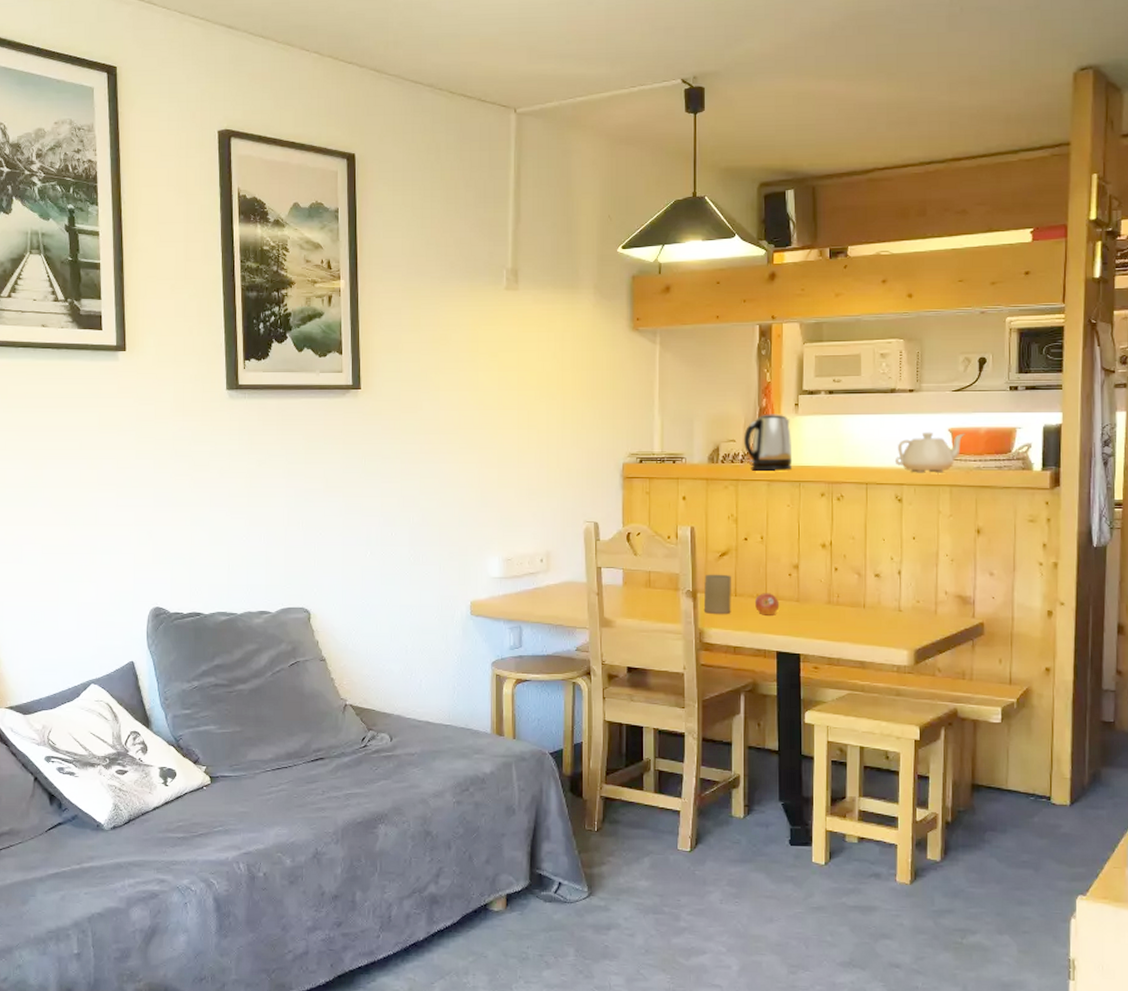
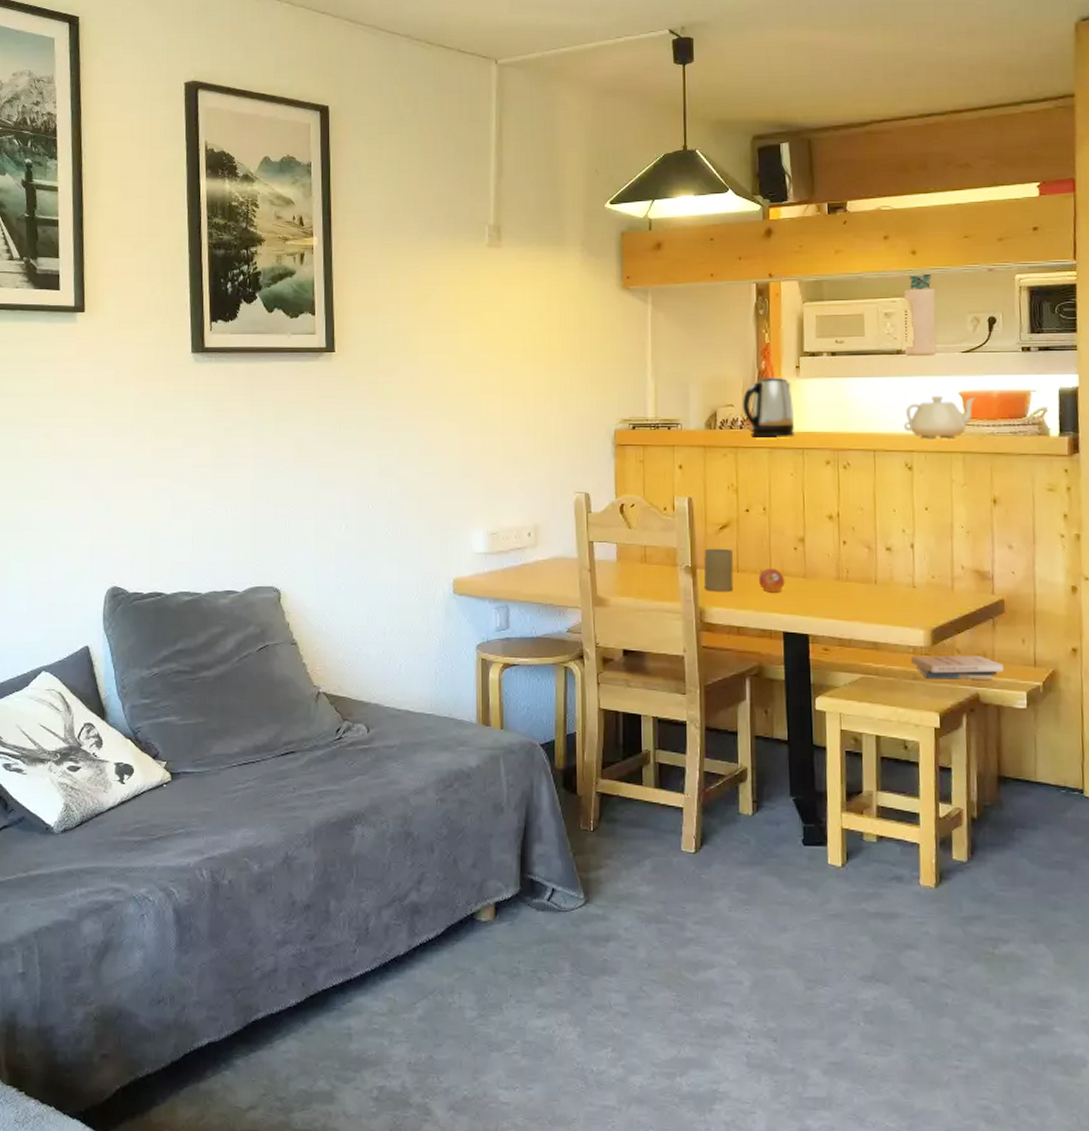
books: none [894,674,981,696] -> present [910,655,1004,680]
vase: none [899,316,930,394] -> present [904,274,937,356]

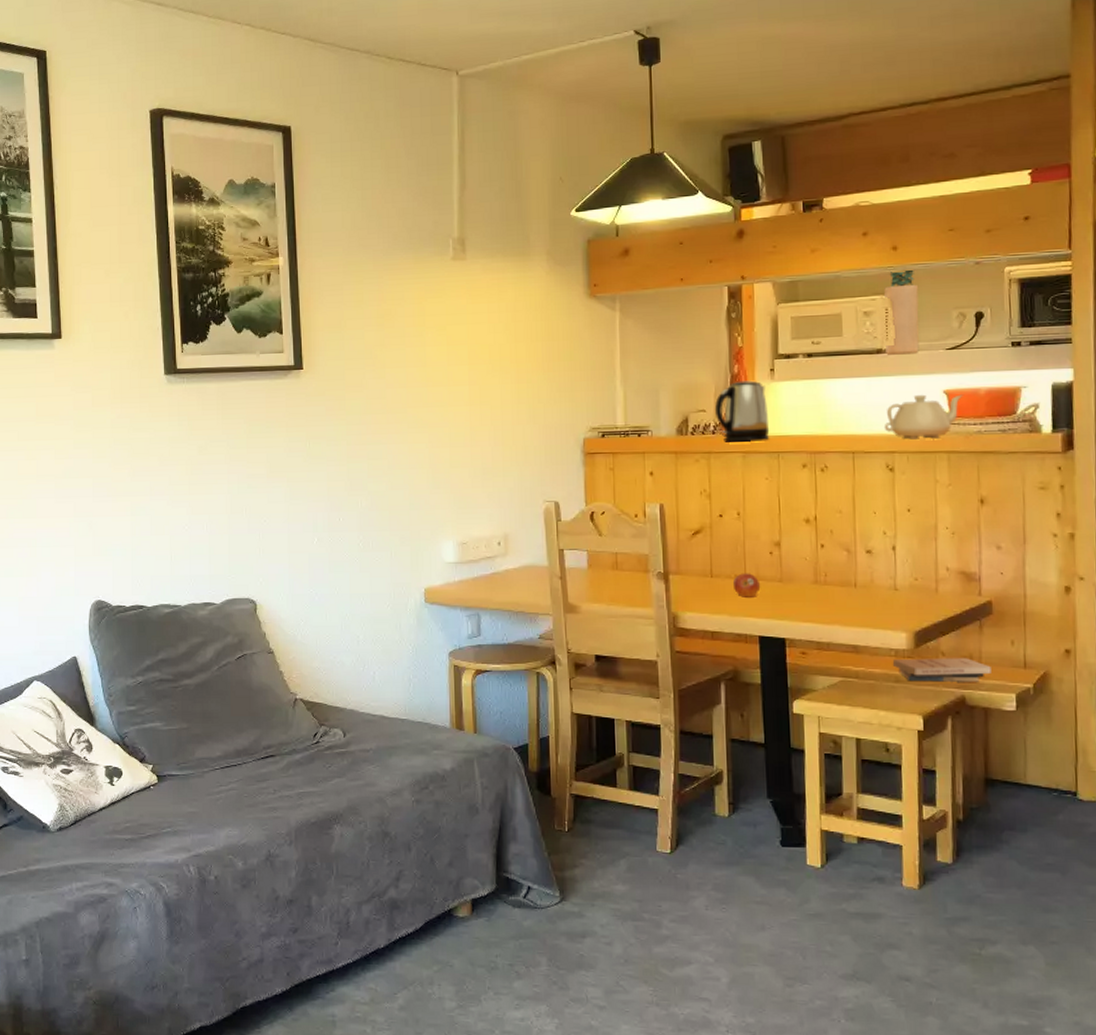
cup: present [703,548,734,593] -> none [676,554,707,598]

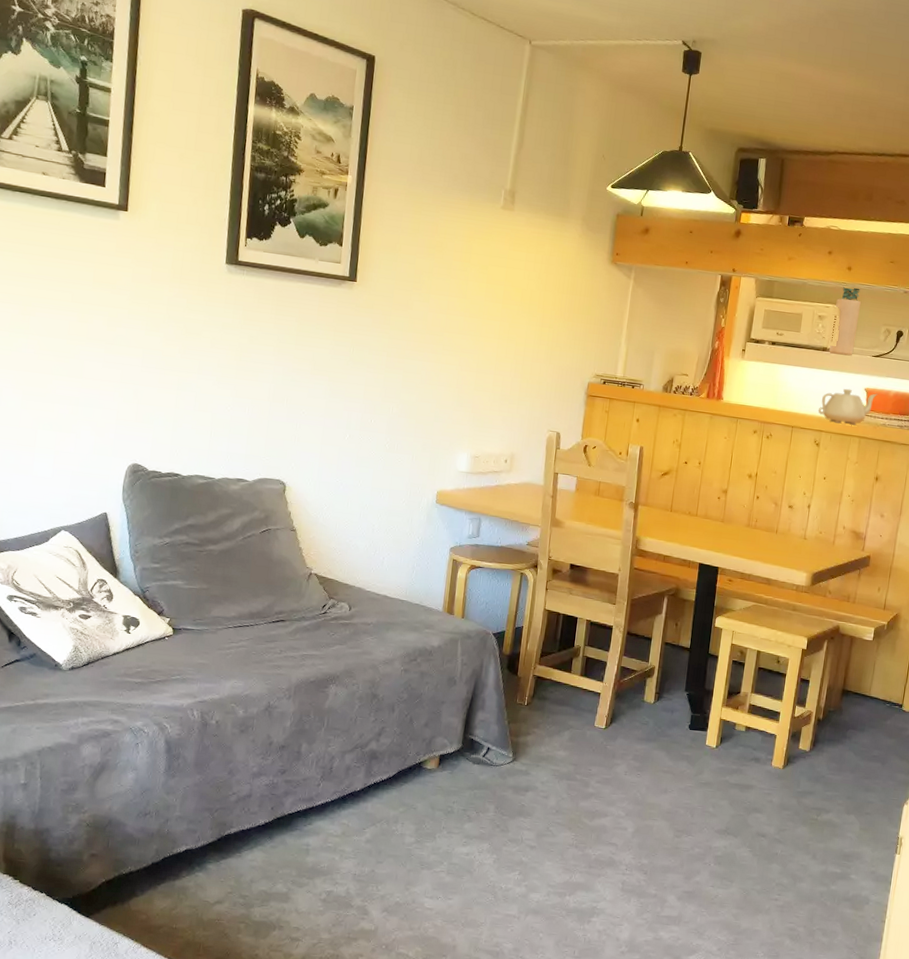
kettle: present [715,380,770,443] -> none [695,355,736,408]
fruit: present [732,573,761,599] -> none [686,511,707,533]
books: present [892,658,991,682] -> none [792,593,861,616]

